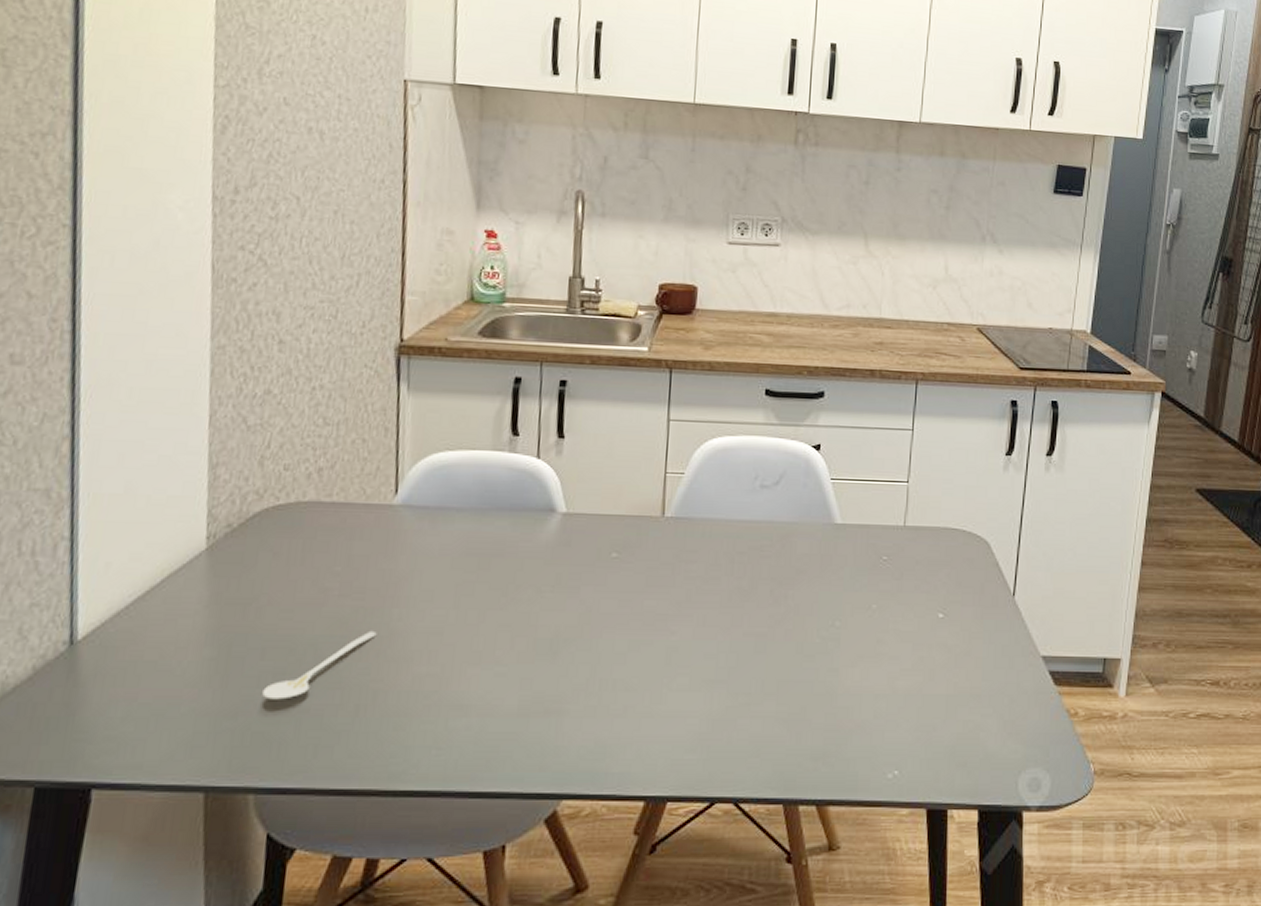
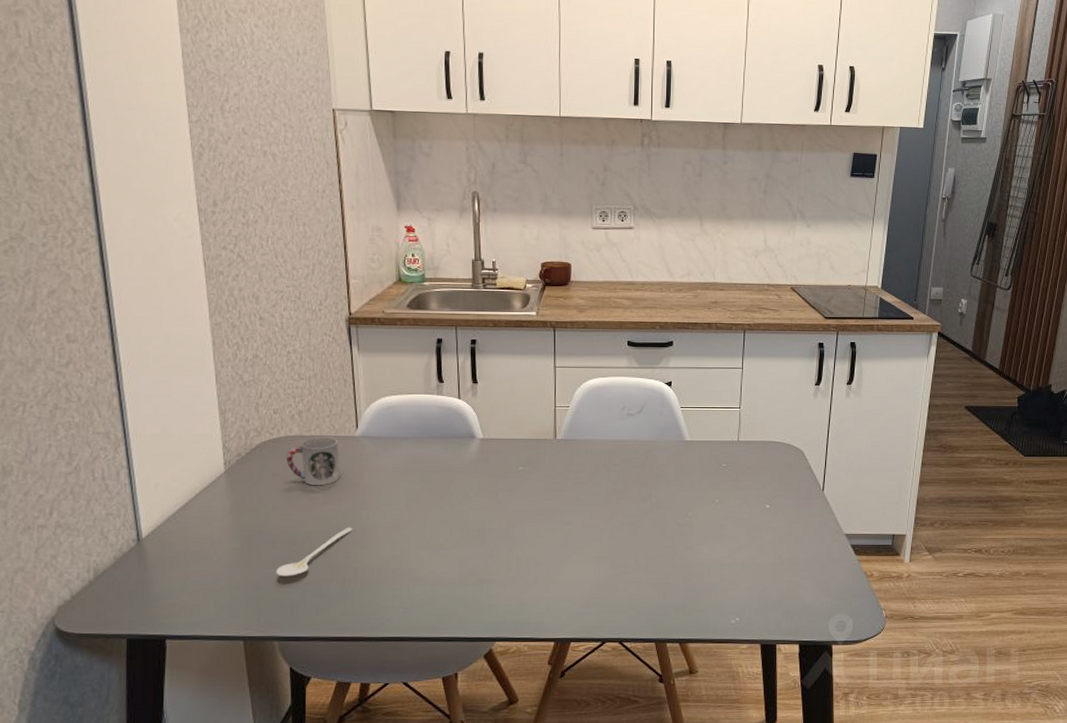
cup: none [294,504,369,572] -> present [286,437,340,486]

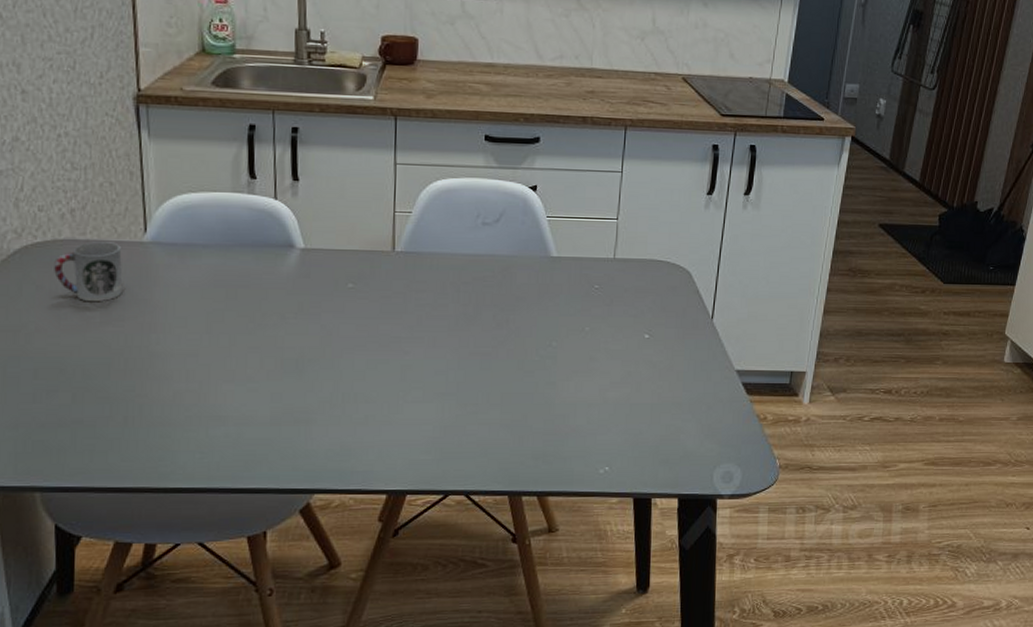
stirrer: present [276,527,353,577] -> none [39,353,138,413]

